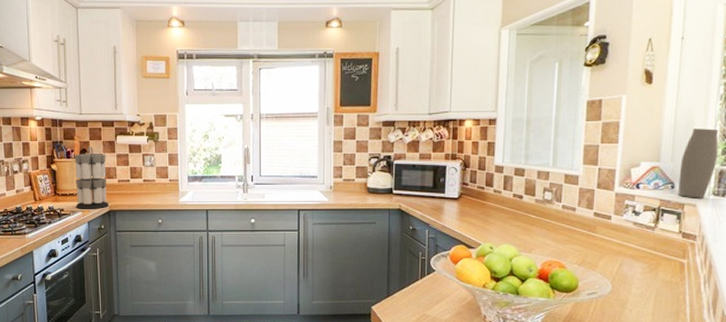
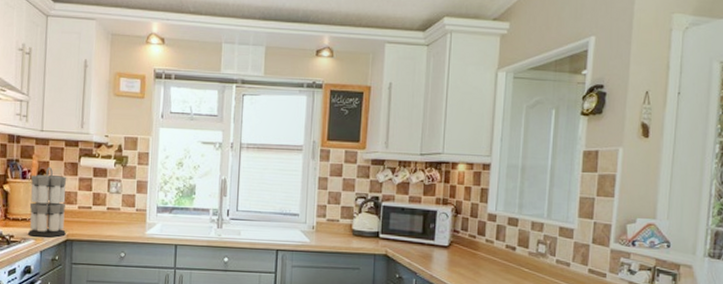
vase: present [678,128,719,198] -> none [673,187,715,260]

